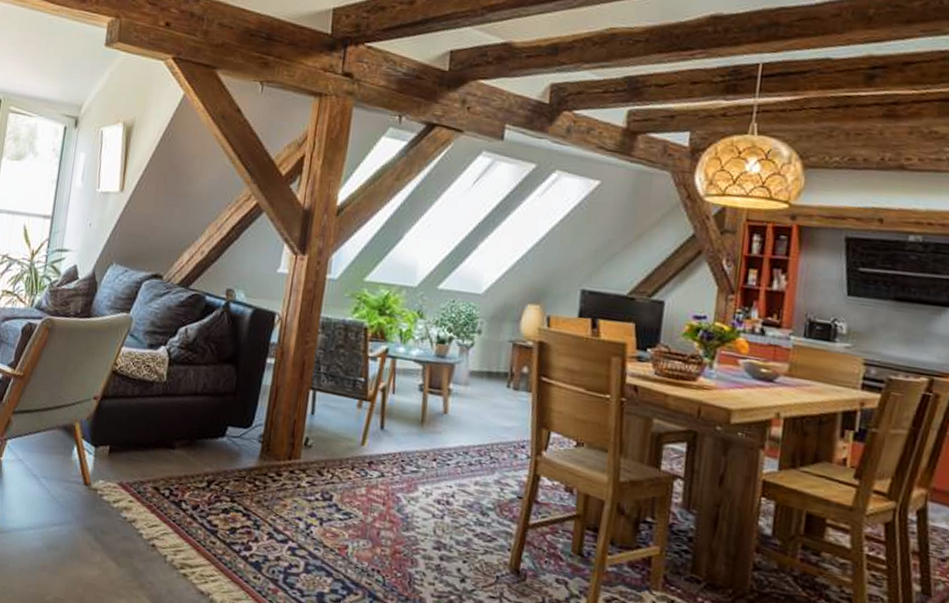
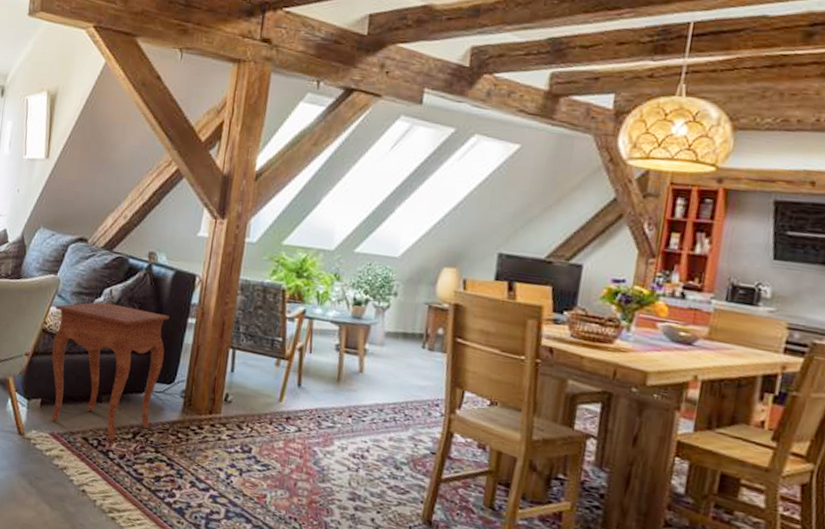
side table: none [120,341,247,490] -> present [51,301,169,441]

